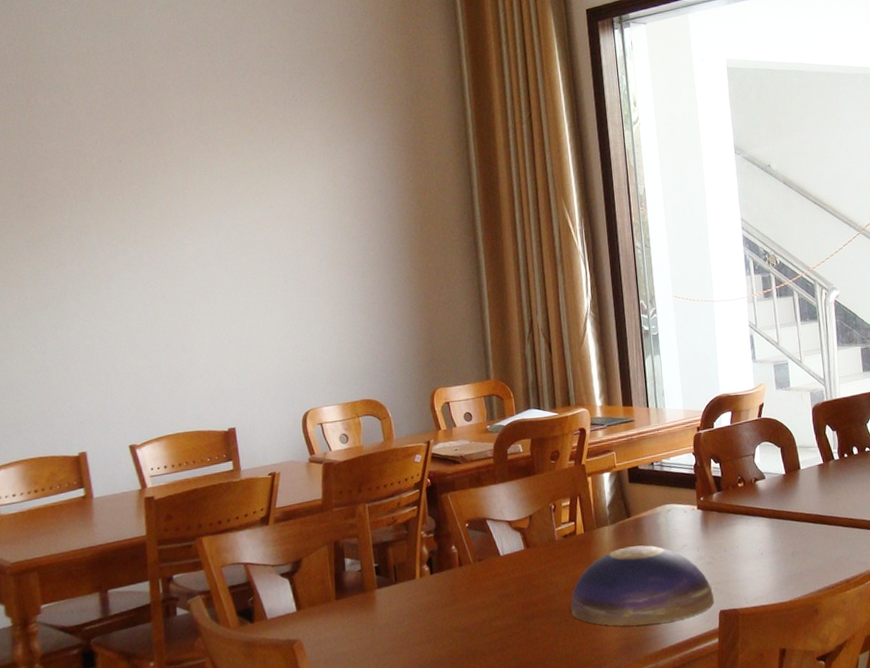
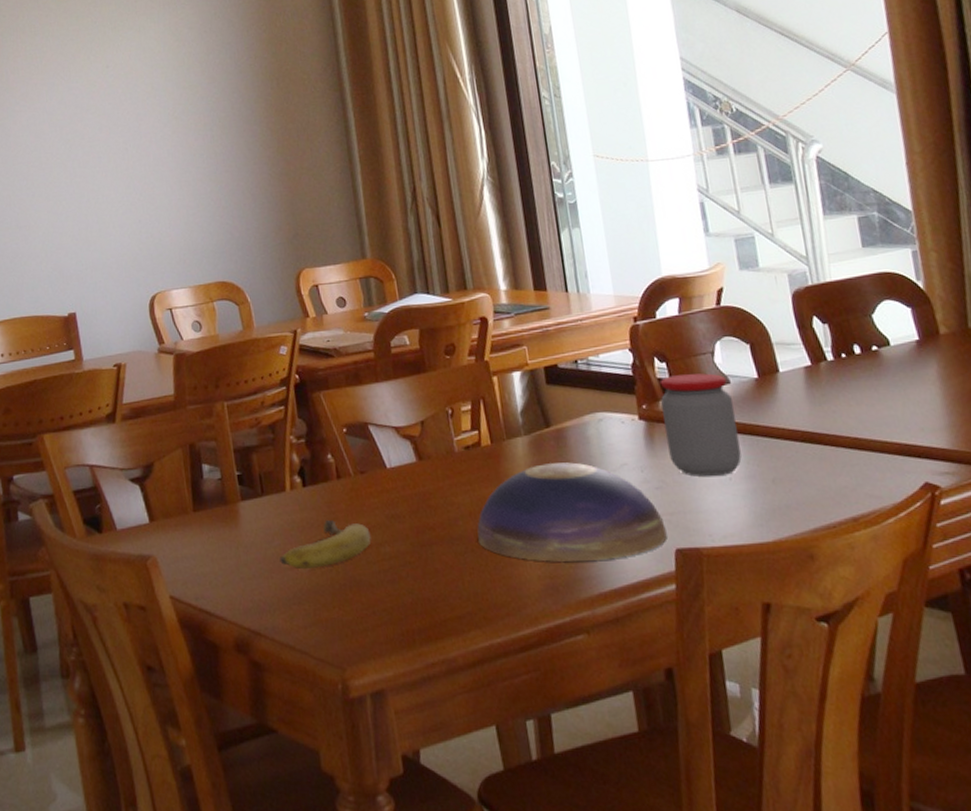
fruit: none [408,601,486,644] -> present [279,519,372,570]
jar: none [714,471,771,553] -> present [659,373,742,477]

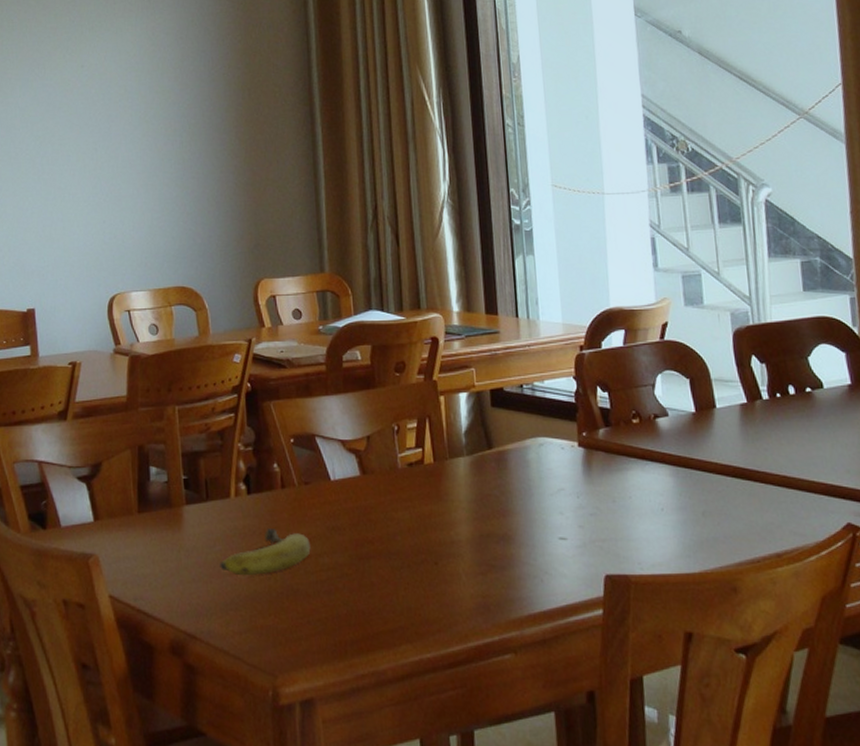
decorative bowl: present [477,462,667,562] -> none [414,484,598,582]
jar: present [659,373,742,477] -> none [601,405,674,507]

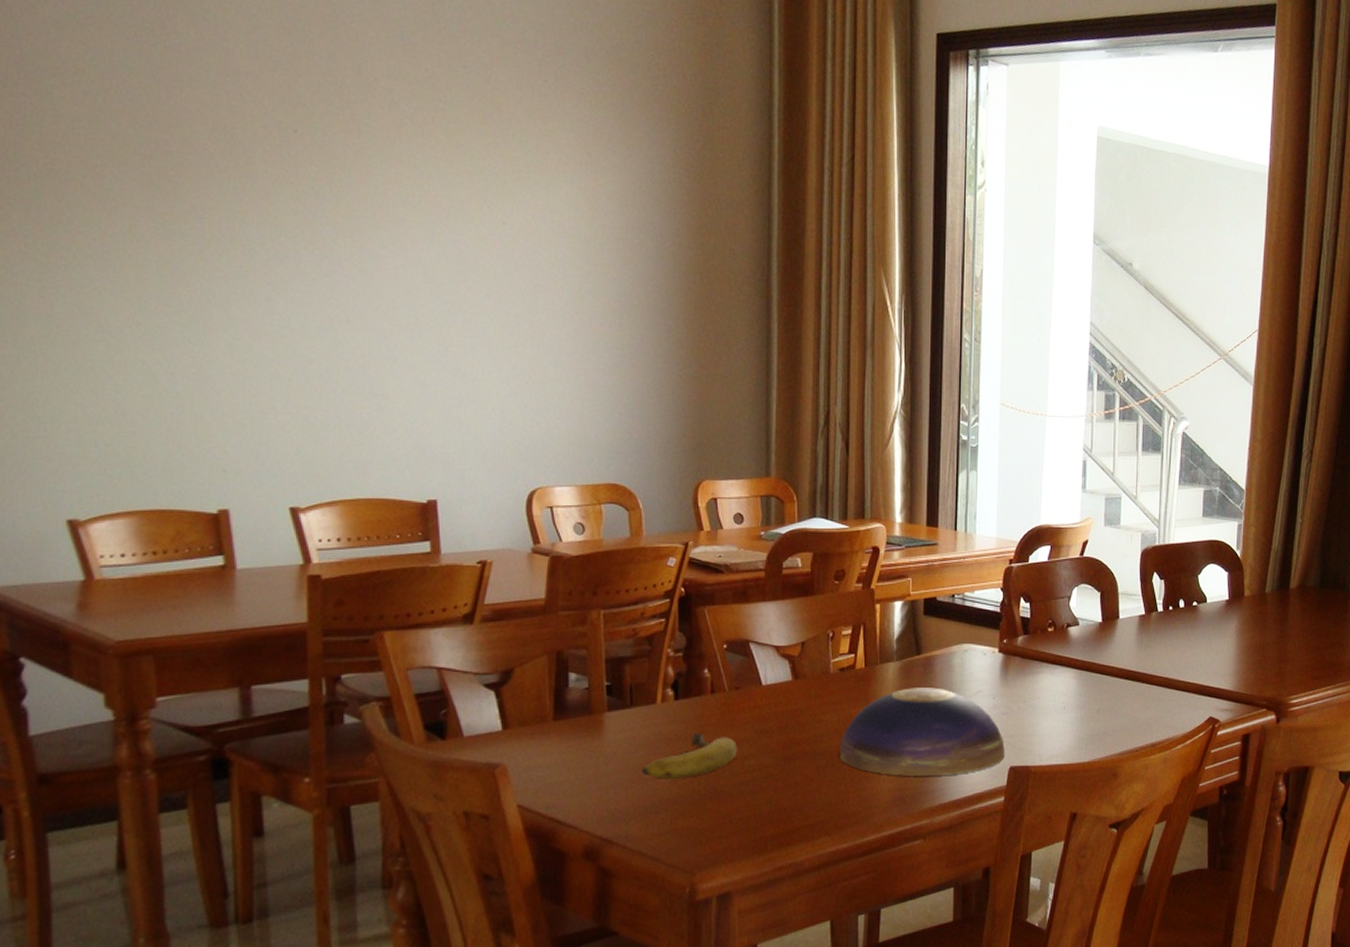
decorative bowl: none [414,484,598,582] -> present [840,687,1005,776]

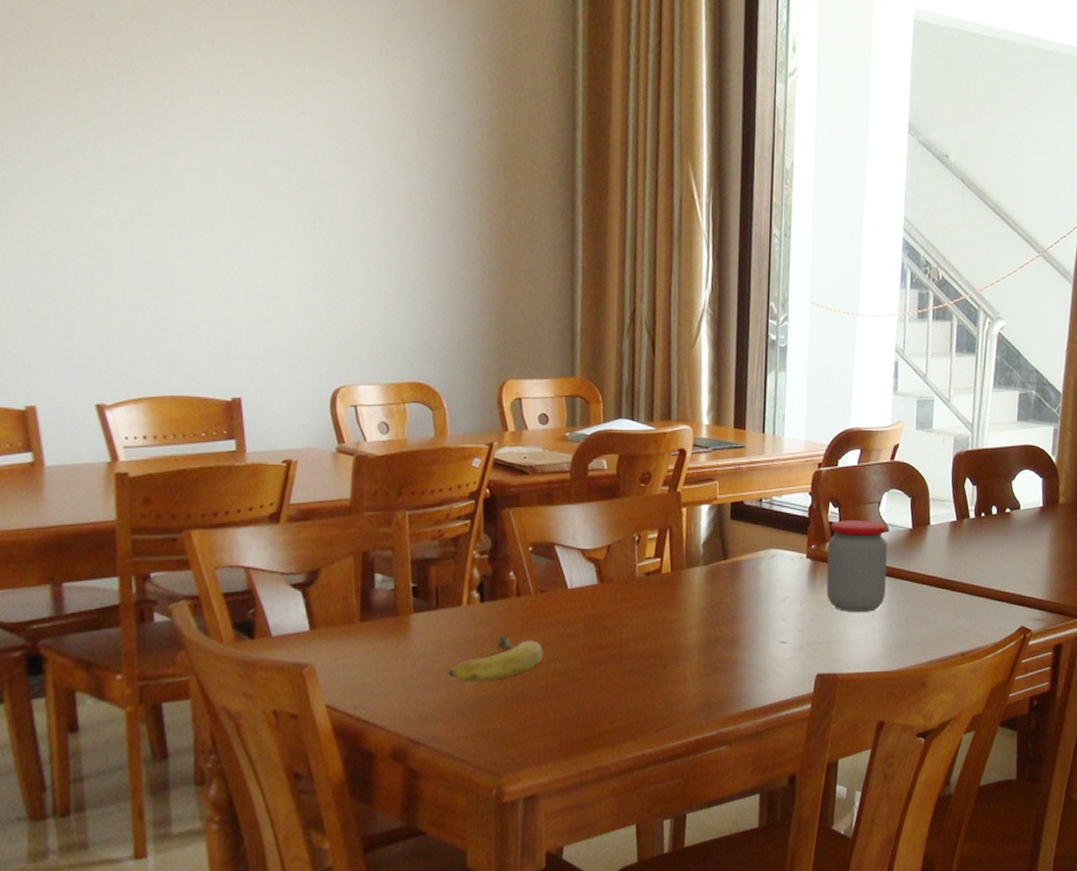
decorative bowl: present [840,687,1005,776] -> none [646,593,812,682]
jar: none [1019,615,1078,706] -> present [827,520,887,613]

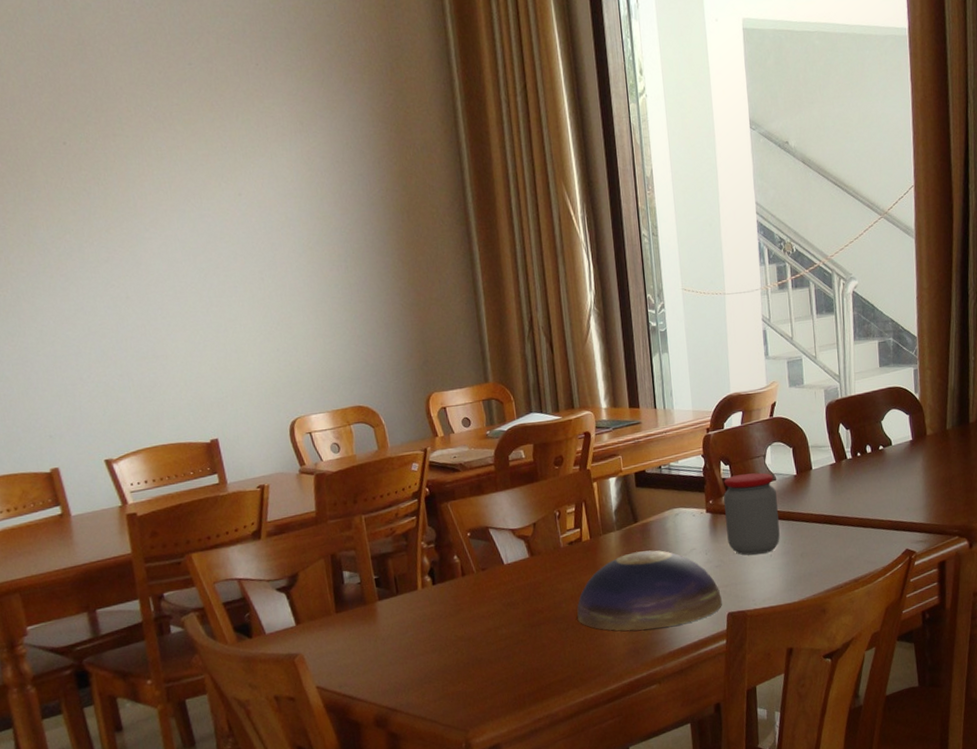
fruit: present [448,635,543,683] -> none [412,611,491,654]
decorative bowl: none [646,593,812,682] -> present [577,550,722,631]

